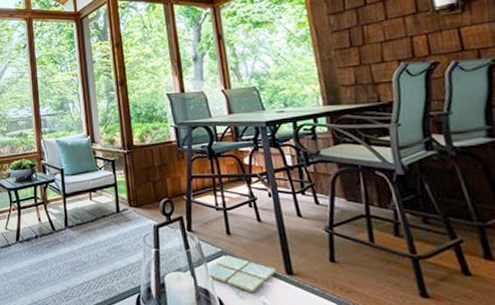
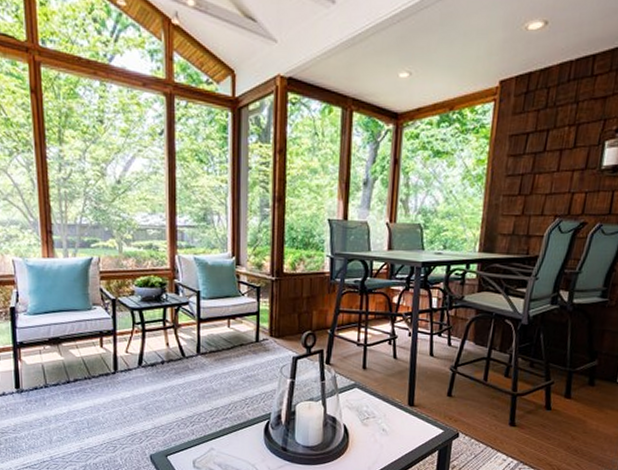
drink coaster: present [205,255,276,293] -> none [336,387,400,421]

